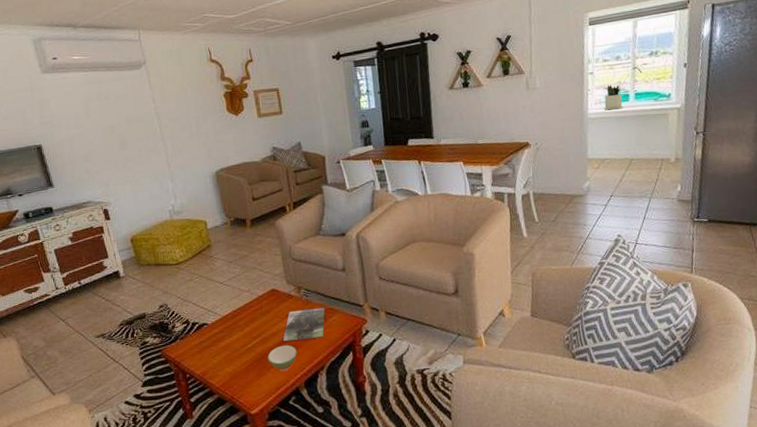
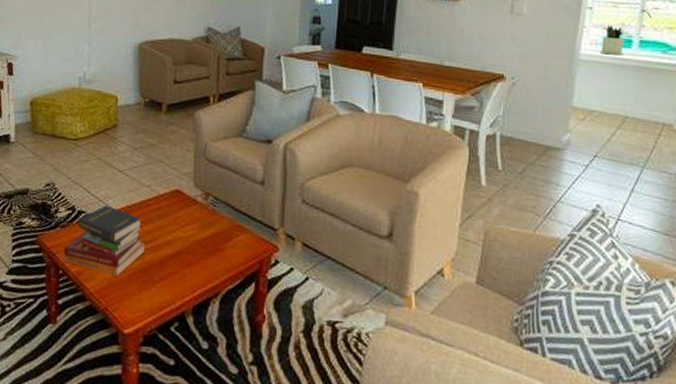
books: none [186,313,256,371] -> present [63,205,145,278]
bowl: present [267,344,297,372] -> none [155,257,191,291]
magazine: present [282,307,325,342] -> none [176,220,232,259]

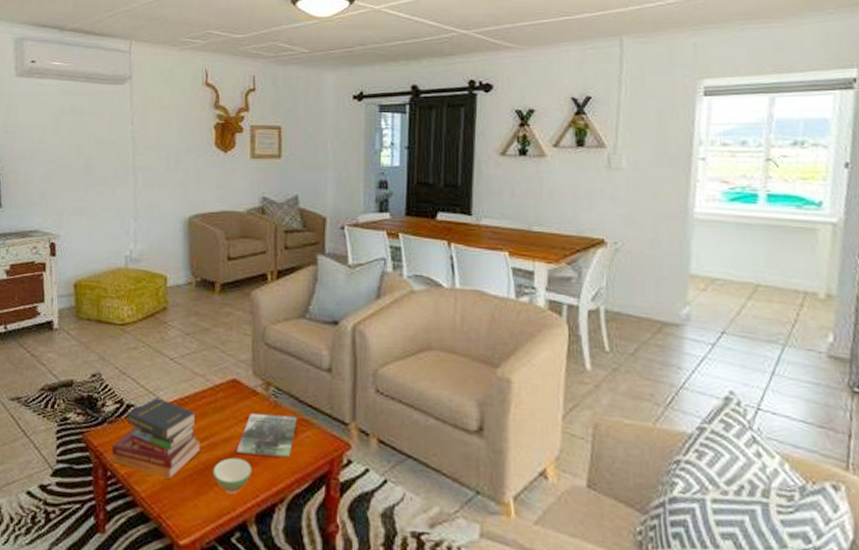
bowl: none [155,257,191,291] -> present [212,457,252,495]
magazine: none [176,220,232,259] -> present [235,413,297,458]
planter: present [600,25,625,56] -> none [718,177,748,213]

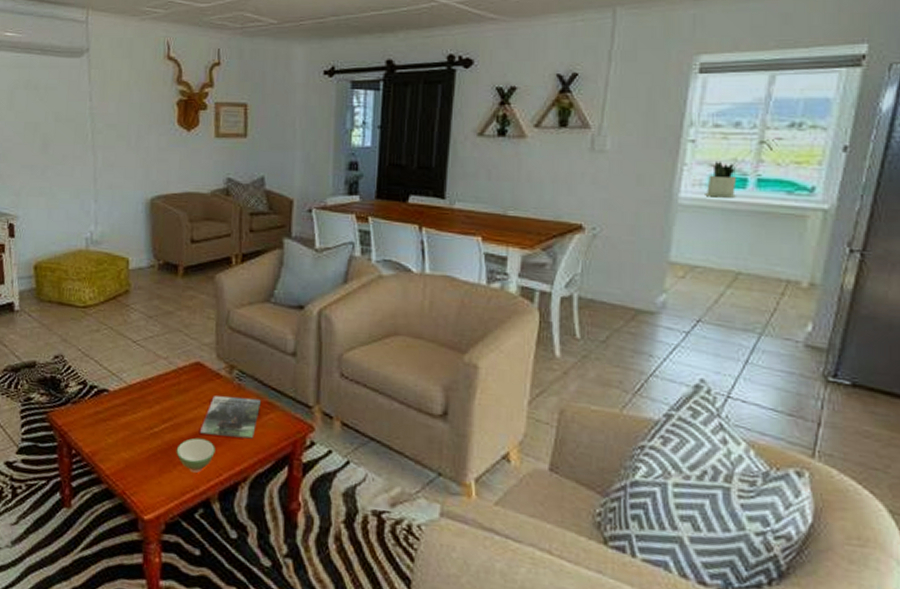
books: present [111,397,201,481] -> none [75,379,165,459]
planter: none [718,177,748,213] -> present [705,161,737,198]

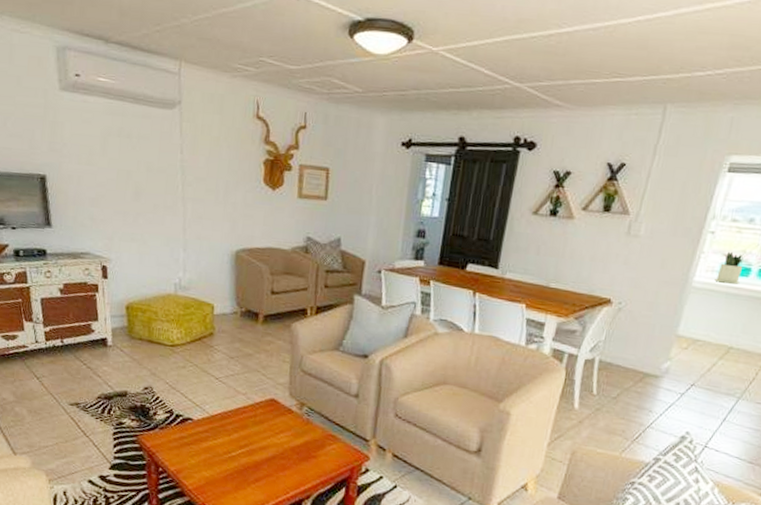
bowl: present [176,437,215,474] -> none [250,461,285,491]
magazine: present [199,396,261,439] -> none [271,427,326,465]

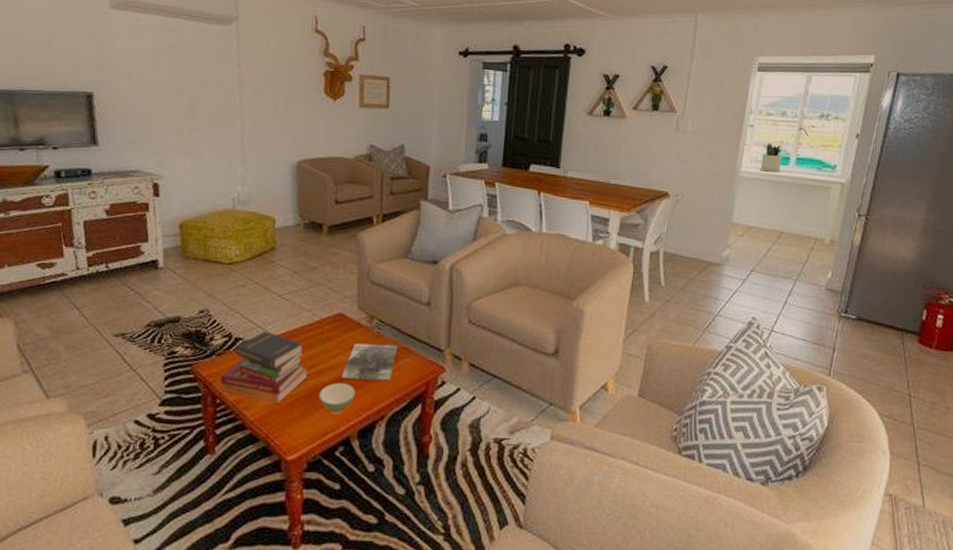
books: none [162,410,241,477] -> present [220,331,308,405]
bowl: none [250,461,285,491] -> present [318,382,356,415]
magazine: none [271,427,326,465] -> present [340,343,398,381]

